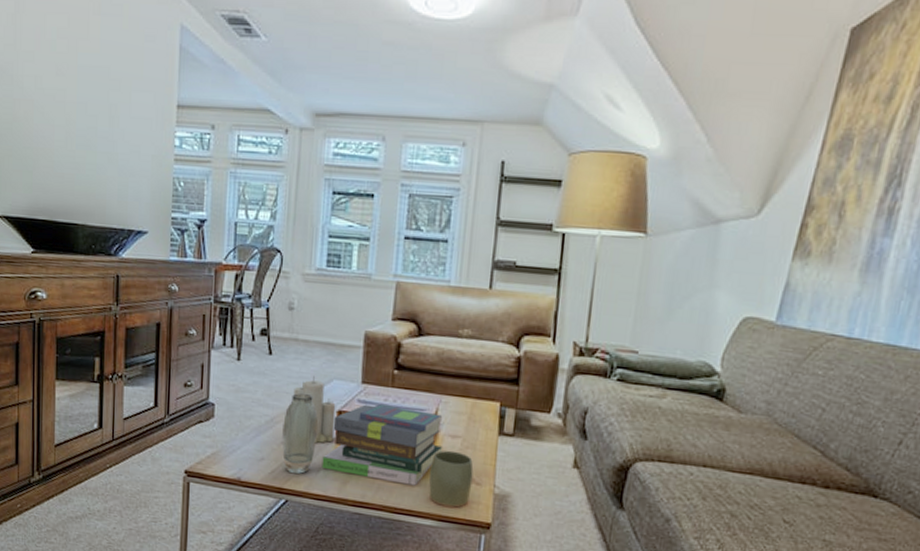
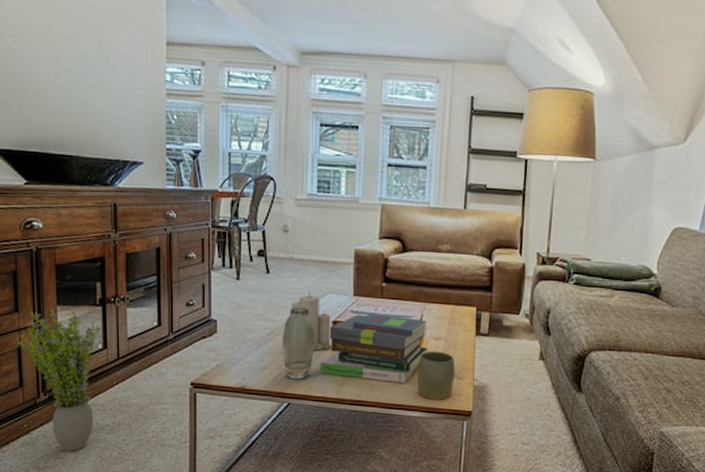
potted plant: none [16,383,98,537] -> present [17,308,101,452]

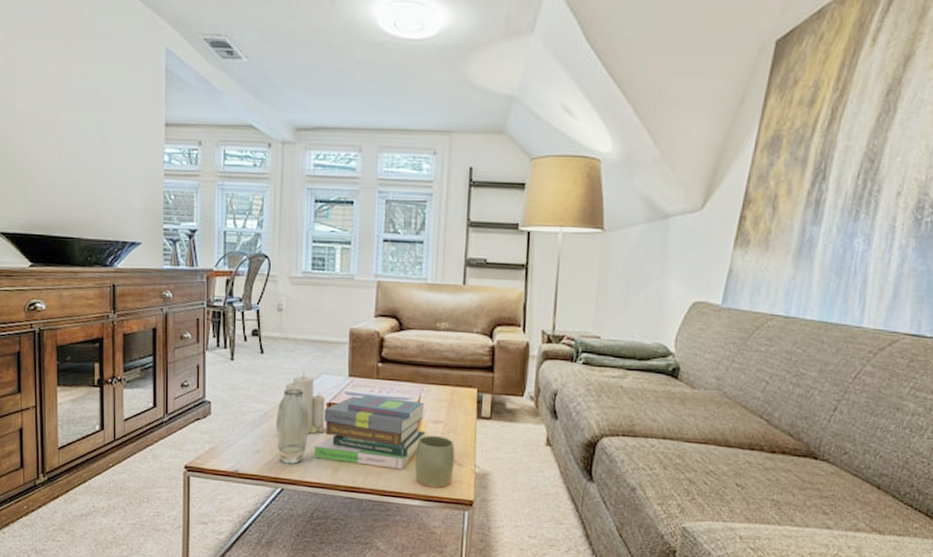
potted plant: present [17,308,101,452] -> none [20,389,99,535]

